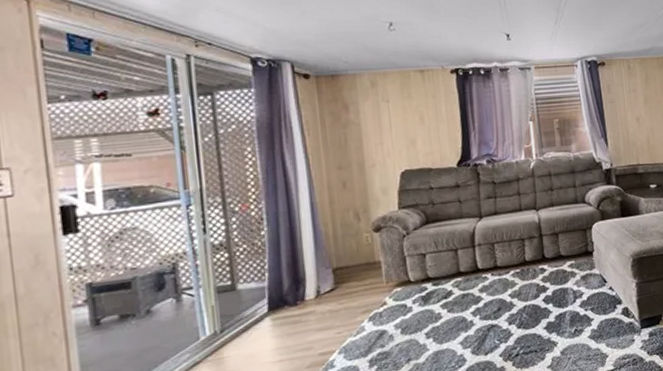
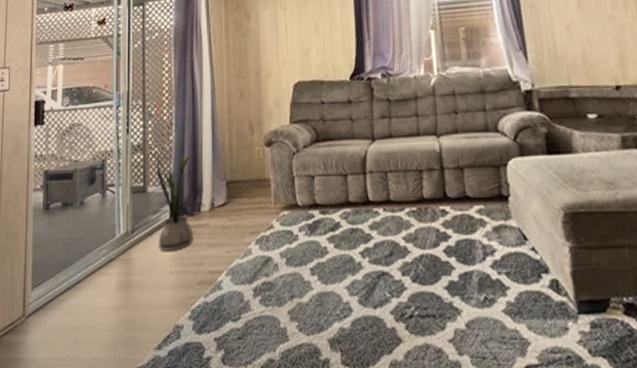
house plant: none [228,246,311,345] -> present [144,149,206,252]

